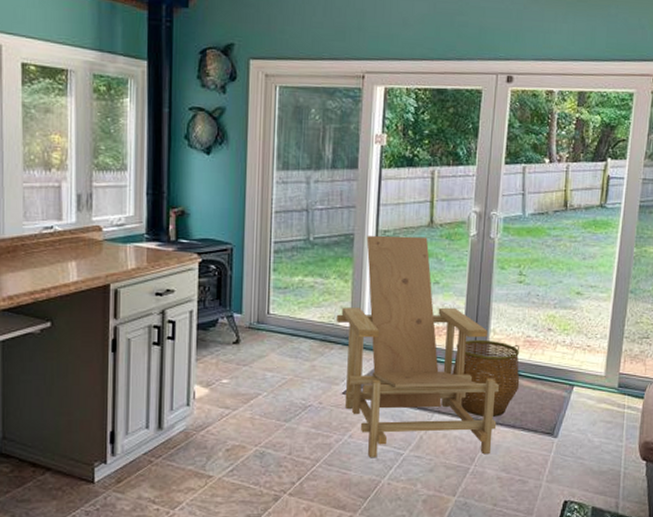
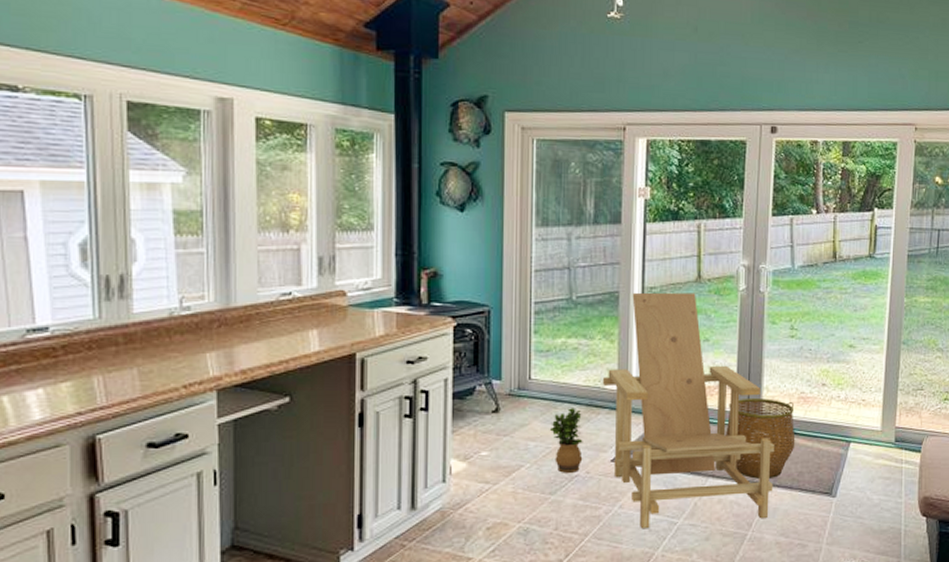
potted plant: none [285,342,317,403] -> present [549,408,583,473]

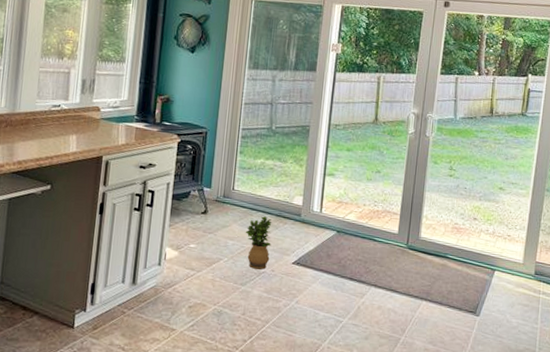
lounge chair: present [603,292,774,529] -> none [291,128,429,327]
basket: present [726,397,796,479] -> none [388,223,449,294]

